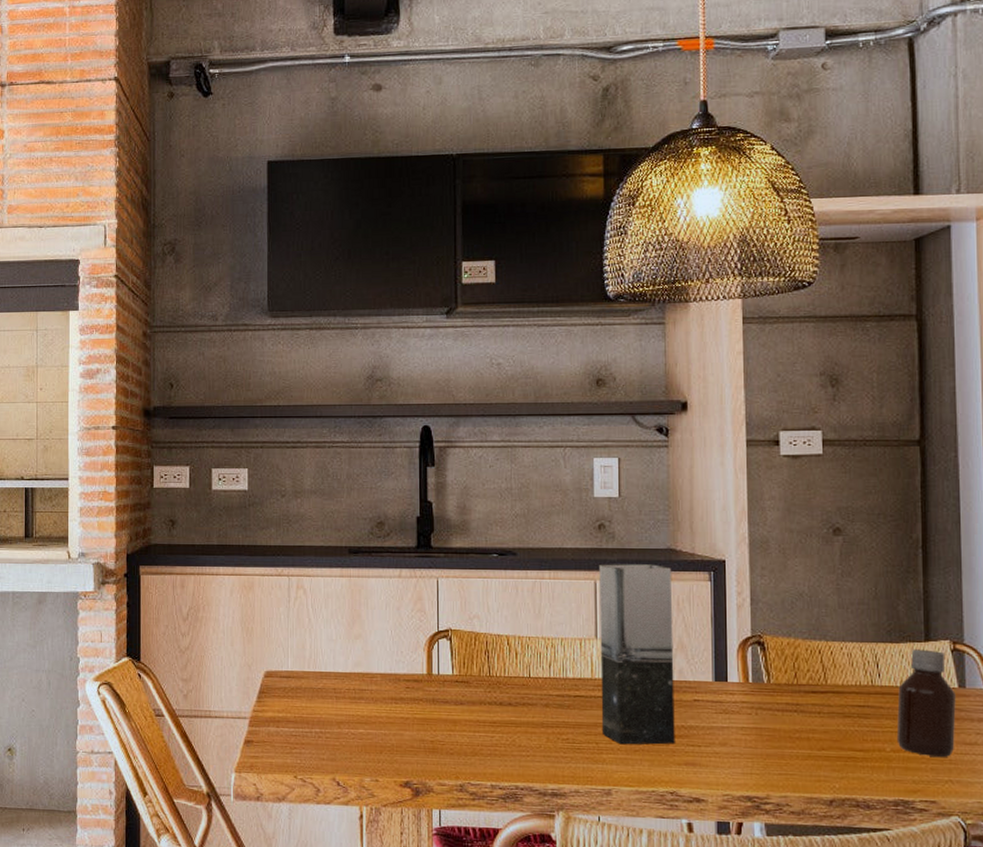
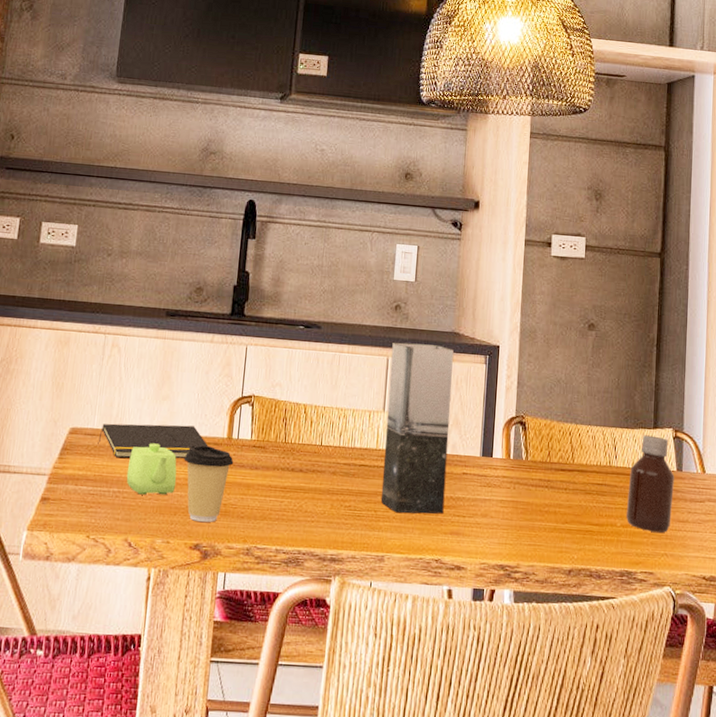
notepad: none [294,663,408,699] -> present [98,423,209,459]
teapot: none [327,683,379,735] -> present [126,443,177,495]
coffee cup: none [384,682,437,760] -> present [184,445,234,523]

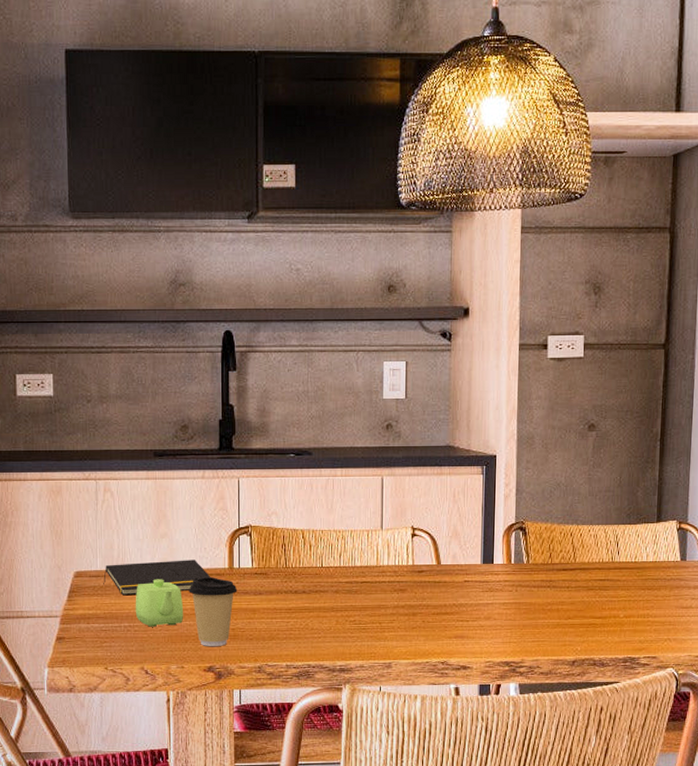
vase: present [380,342,454,514] -> none [384,460,450,623]
bottle: present [626,435,674,533] -> none [629,529,678,619]

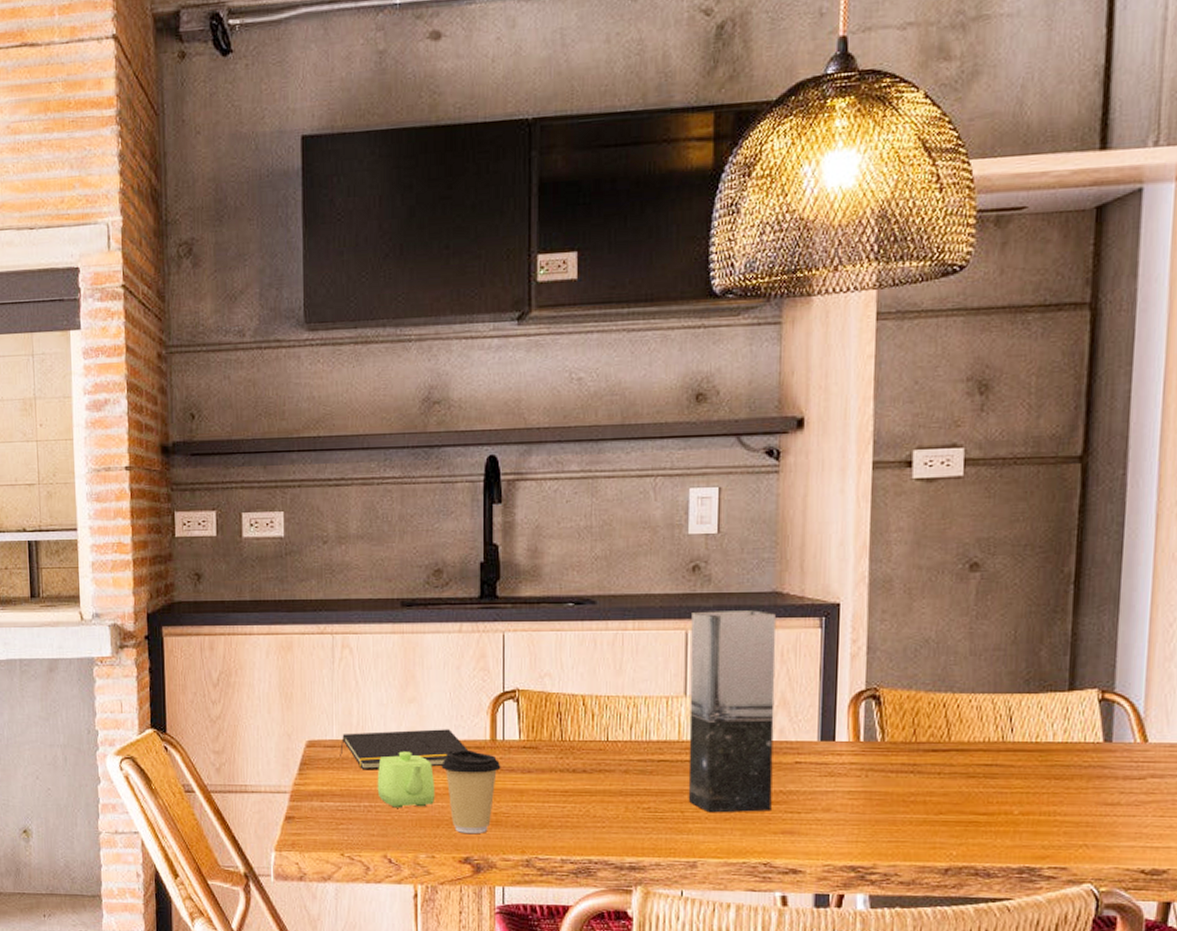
vase: none [384,460,450,623] -> present [688,610,776,813]

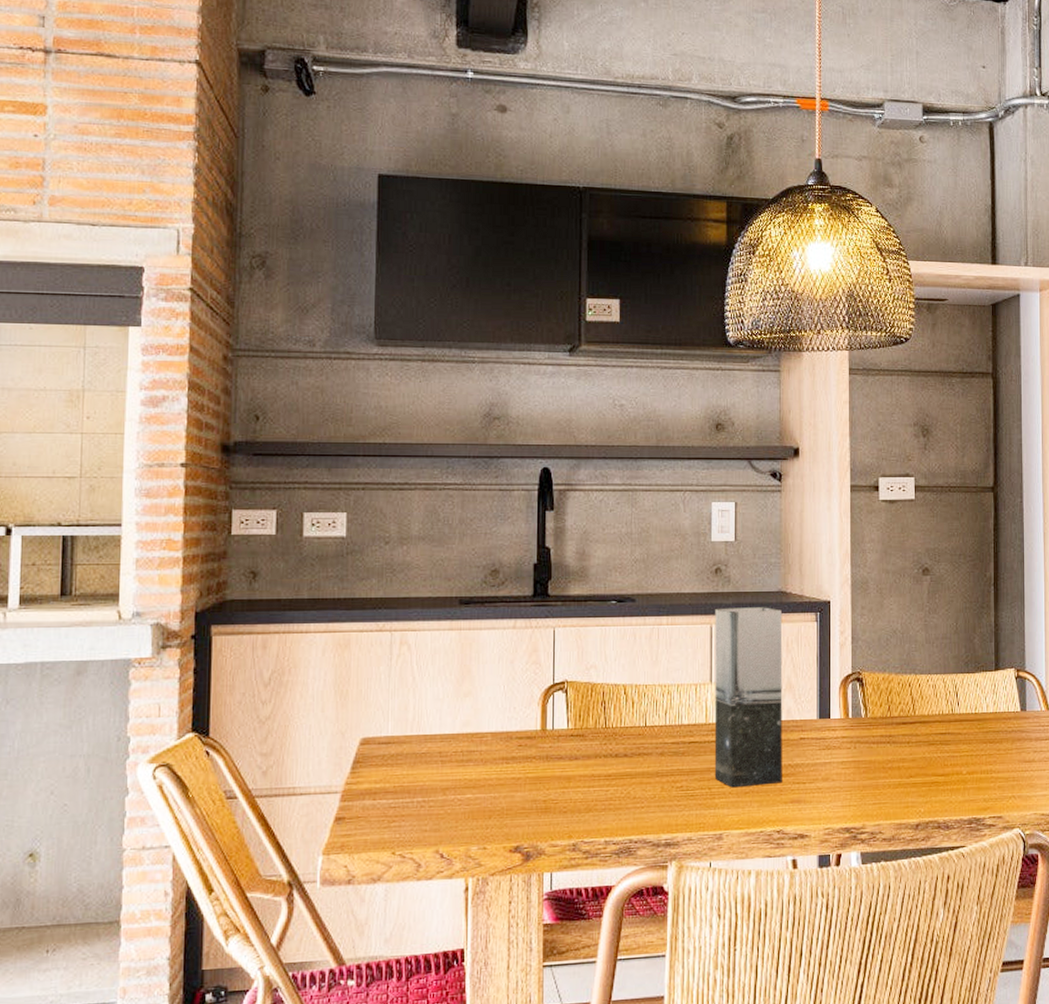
notepad: present [340,729,469,770] -> none [394,721,521,765]
teapot: present [377,751,436,808] -> none [431,744,488,802]
coffee cup: present [441,749,501,834] -> none [494,740,551,823]

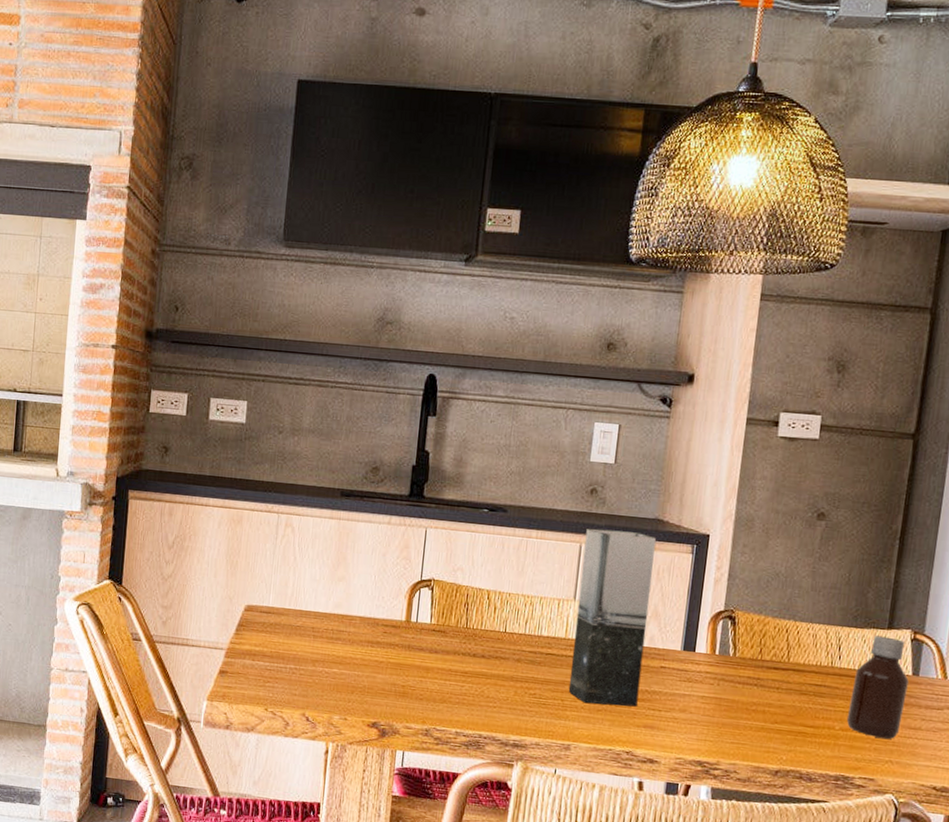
bottle: none [971,678,1018,776] -> present [846,635,909,739]

